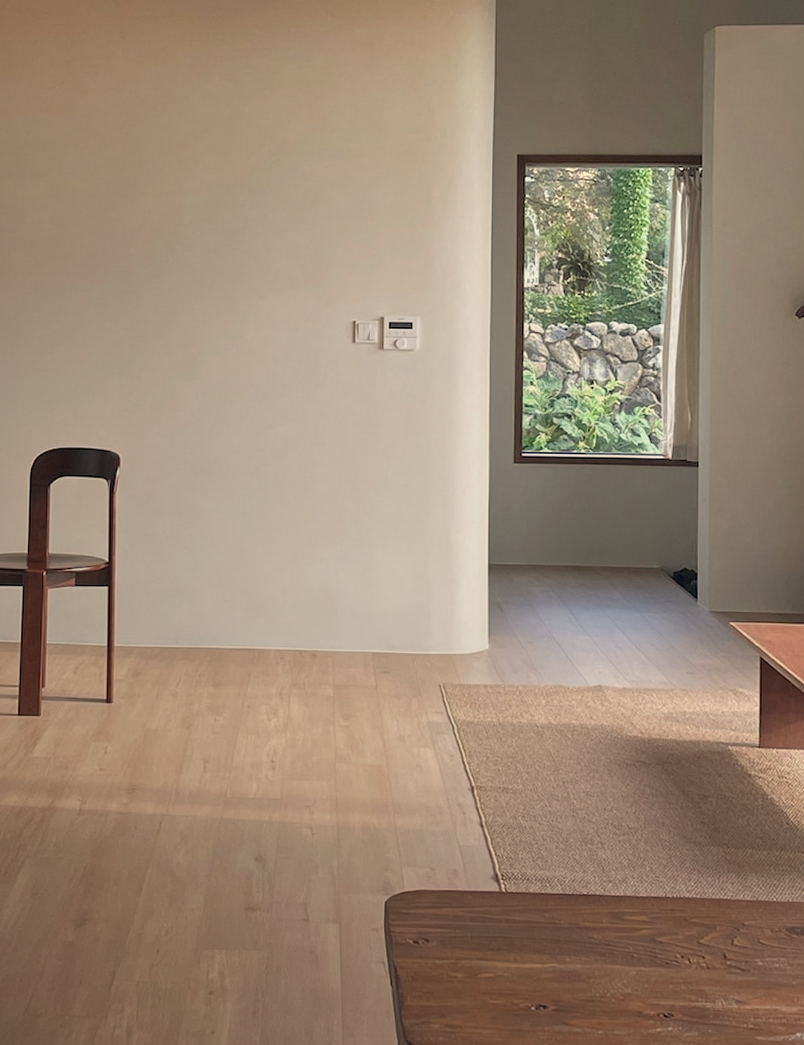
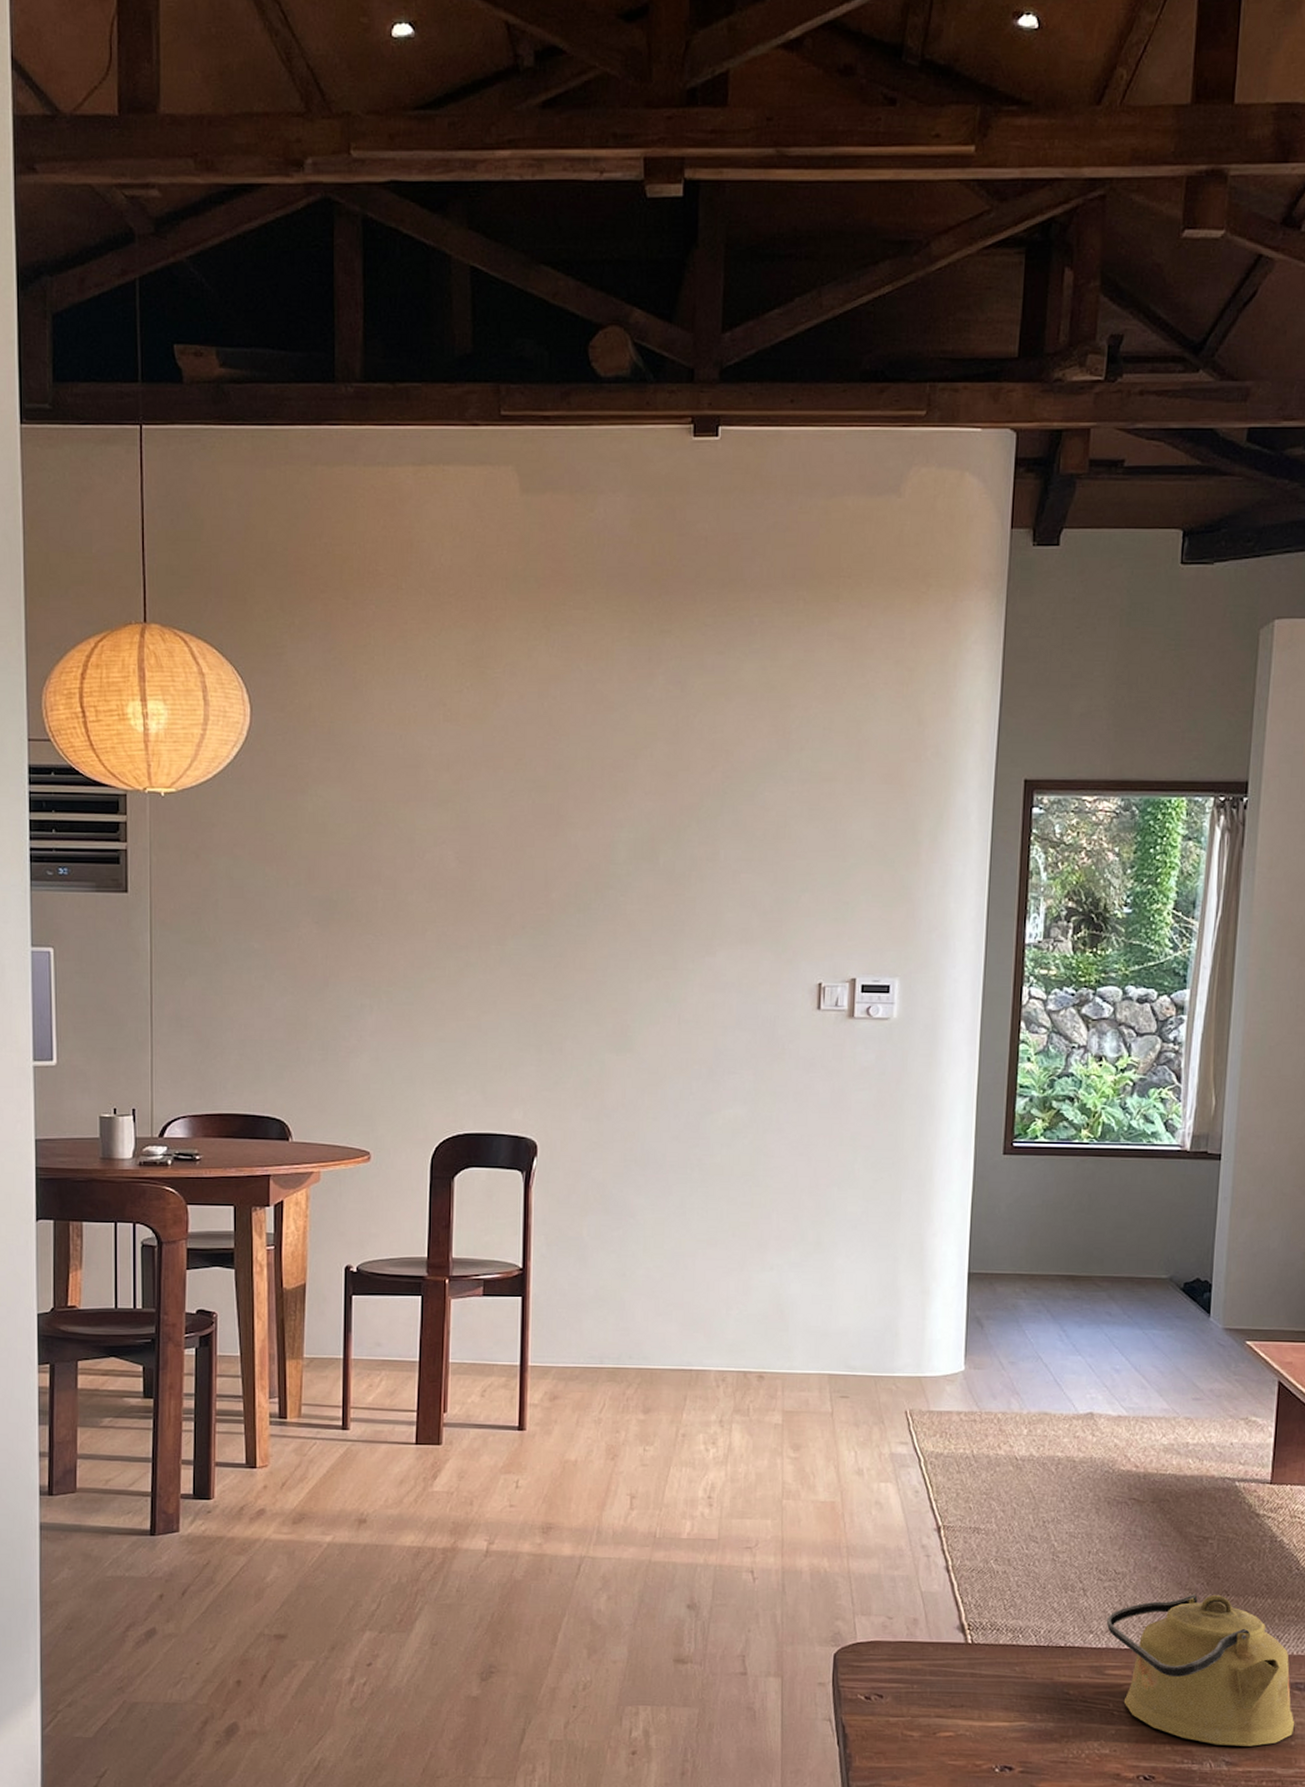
kettle: none [622,847,795,986] -> present [1106,1594,1295,1747]

